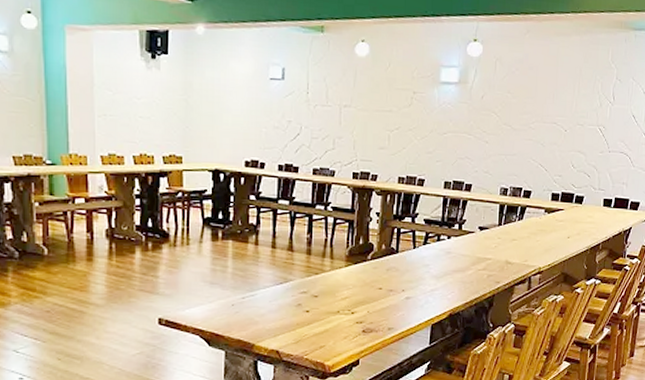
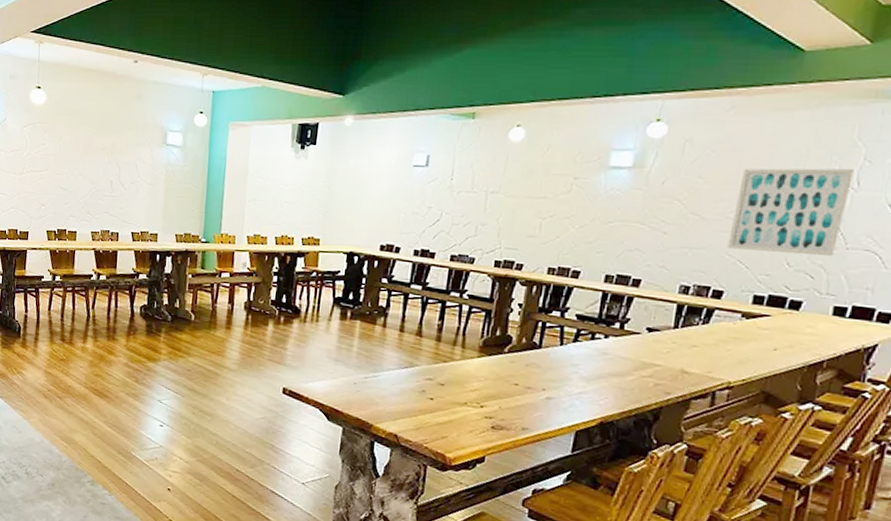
wall art: none [532,85,610,159] -> present [727,168,854,257]

